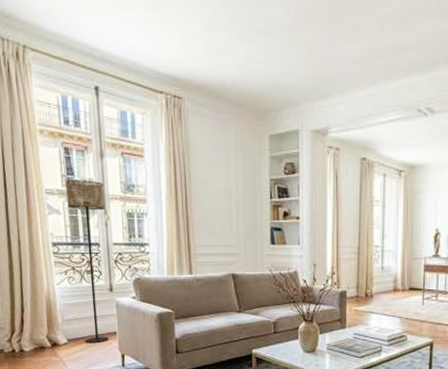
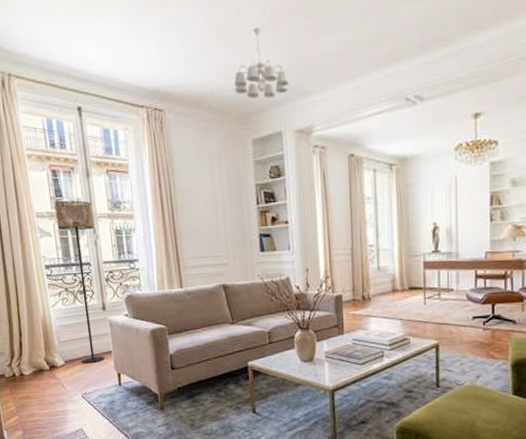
chandelier: none [255,26,308,96] -> present [234,27,289,98]

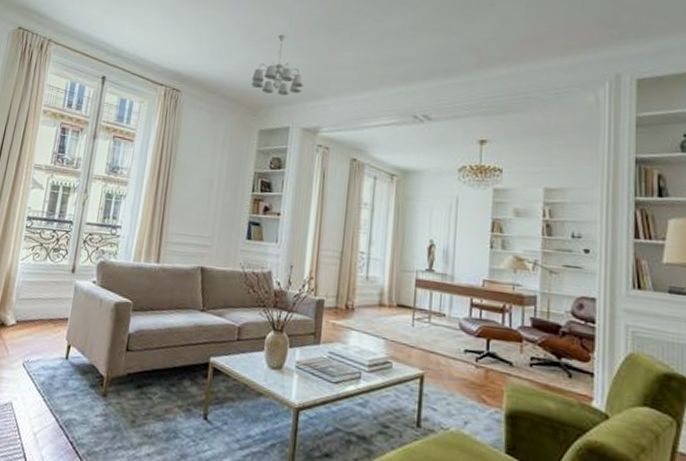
floor lamp: present [55,200,104,364] -> none [34,157,91,329]

